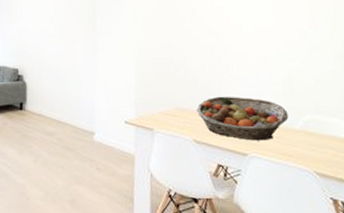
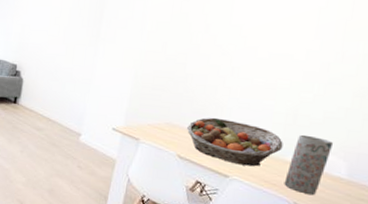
vase: none [298,101,332,161] -> present [284,134,334,195]

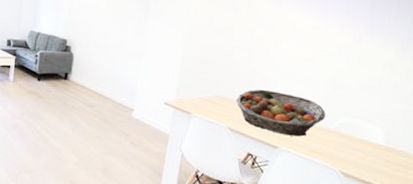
vase: present [284,134,334,195] -> none [329,103,371,163]

